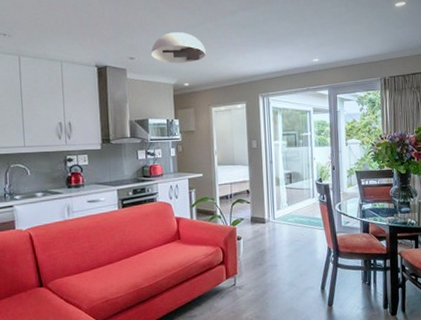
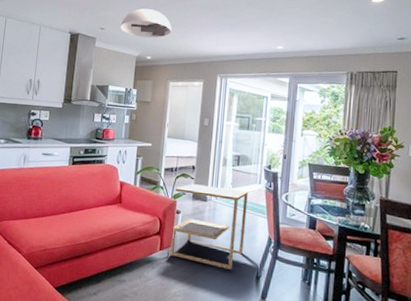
side table: none [233,207,306,285] -> present [169,184,248,270]

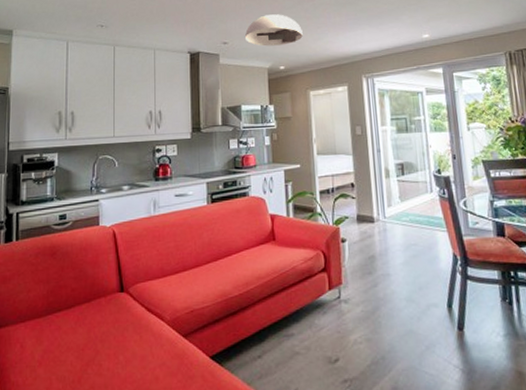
side table: present [169,184,248,270] -> none [336,203,427,301]

